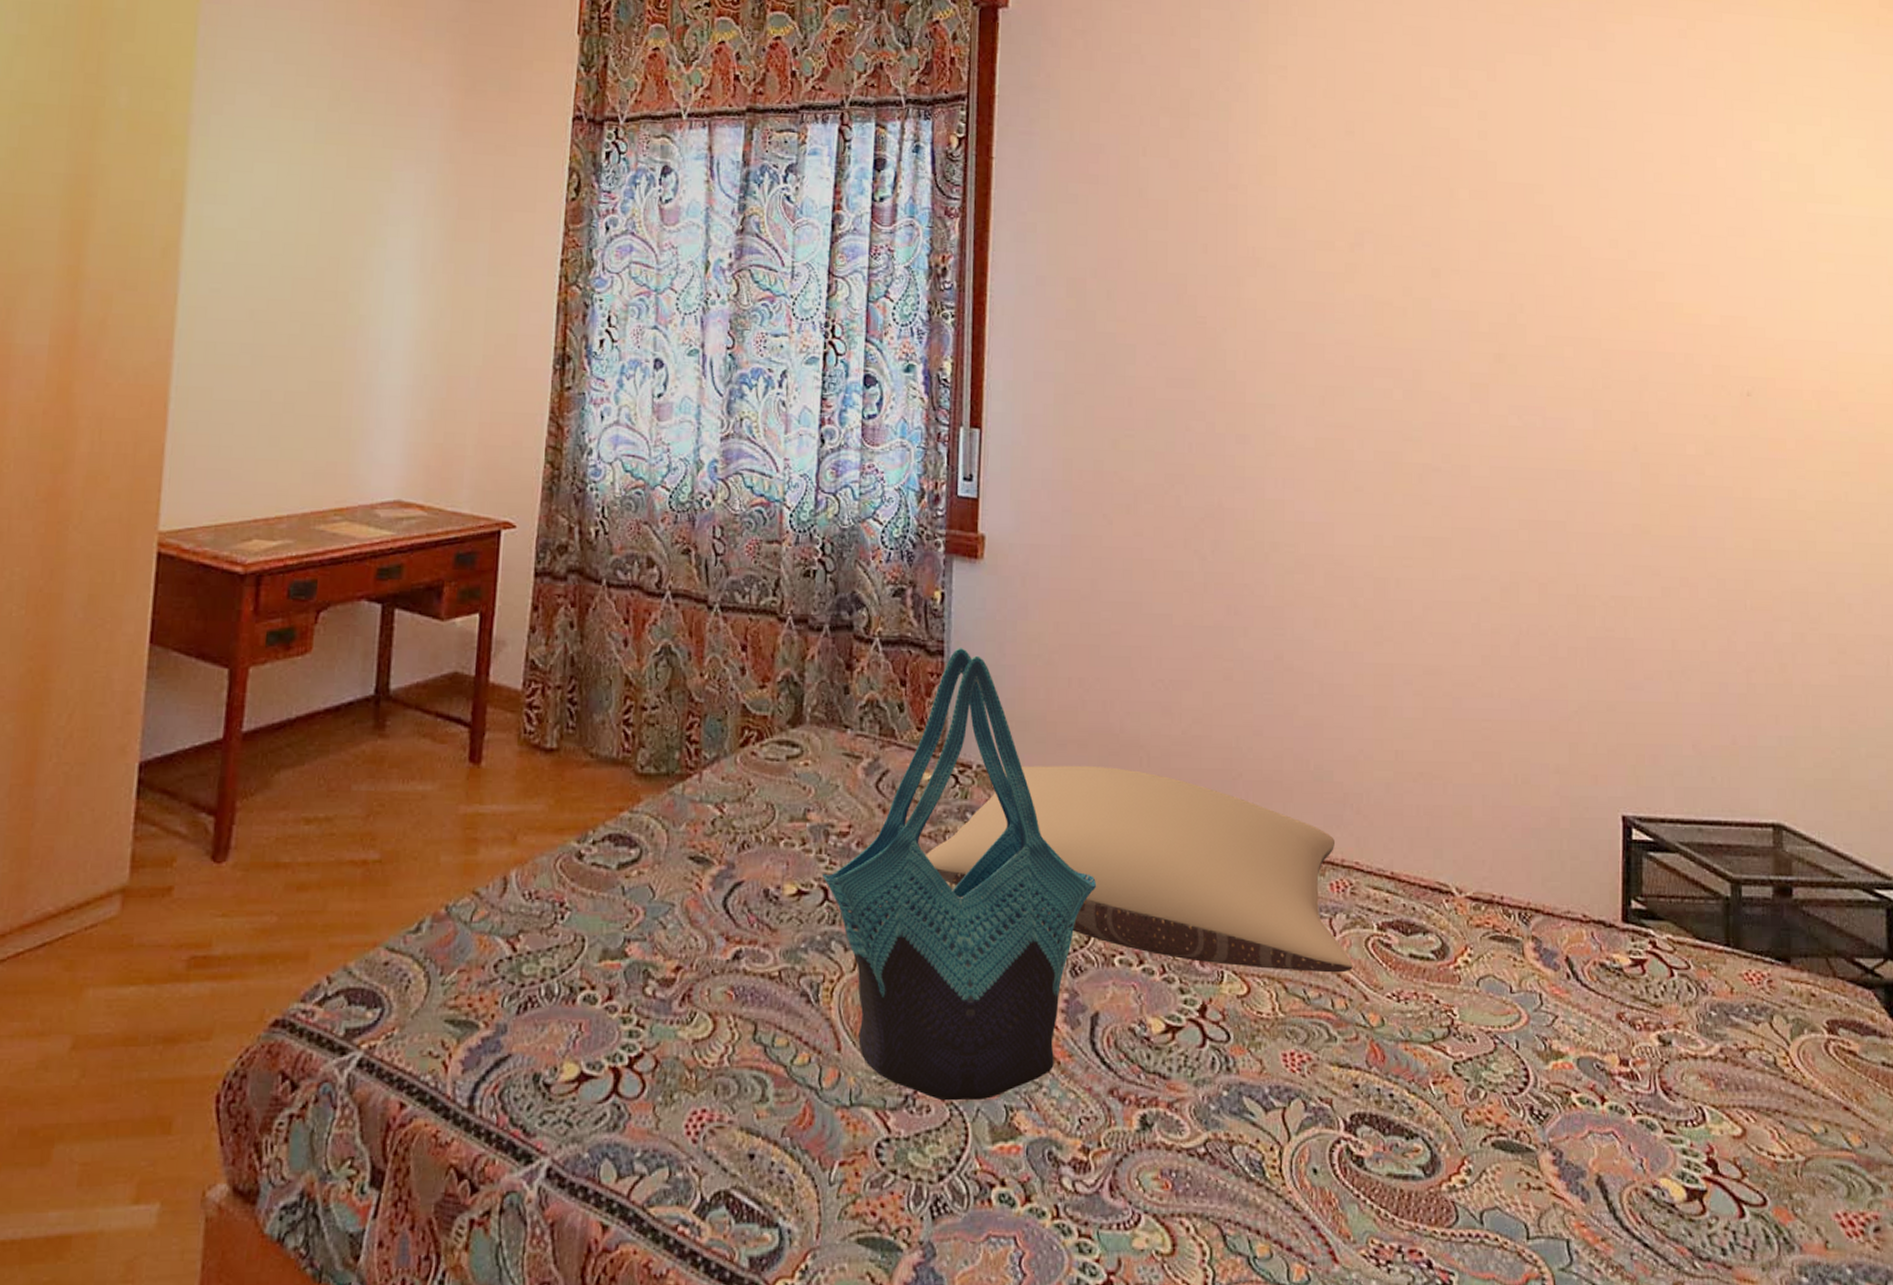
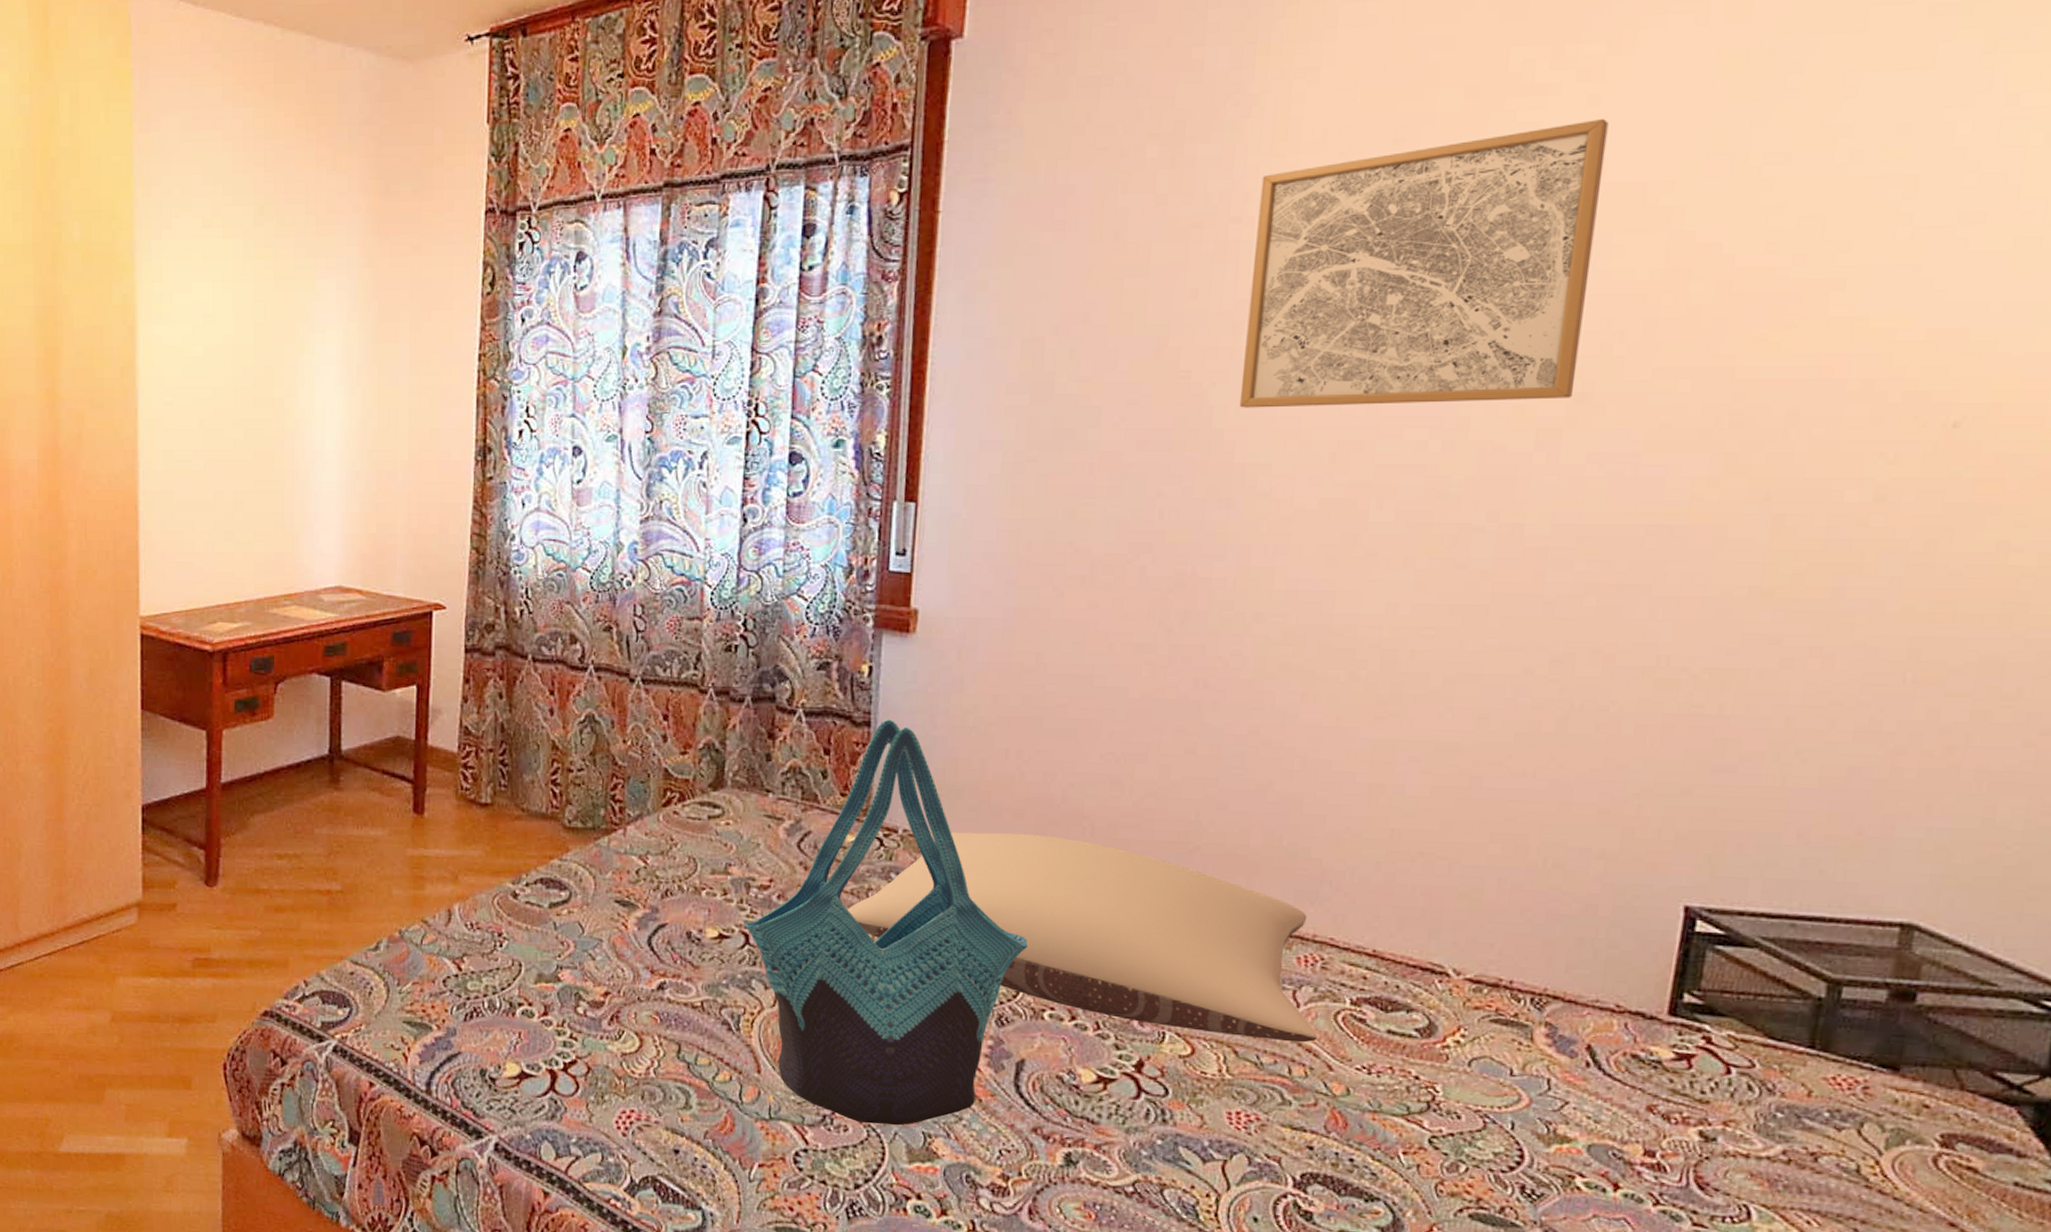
wall art: none [1246,130,1495,358] -> present [1239,119,1609,408]

